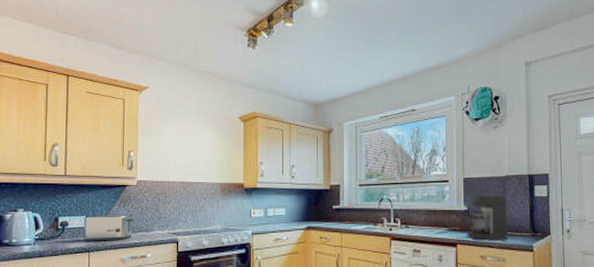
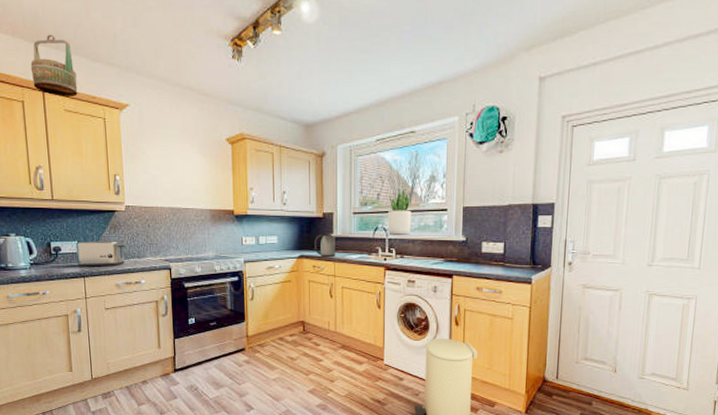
decorative basket: none [58,26,101,81] -> present [30,34,78,98]
kettle: none [322,205,342,229] -> present [314,233,335,258]
planter: none [392,161,415,206] -> present [387,188,411,235]
coffee maker: present [465,194,509,241] -> none [463,224,509,273]

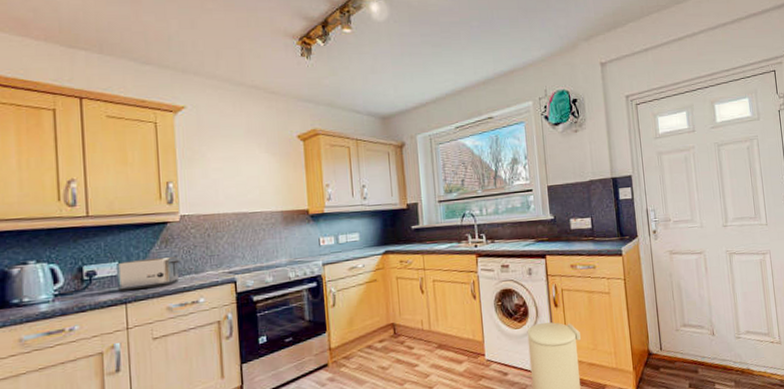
decorative basket: present [30,34,78,98] -> none [65,38,124,103]
kettle: present [314,233,335,258] -> none [400,225,423,251]
planter: present [387,188,411,235] -> none [473,173,499,220]

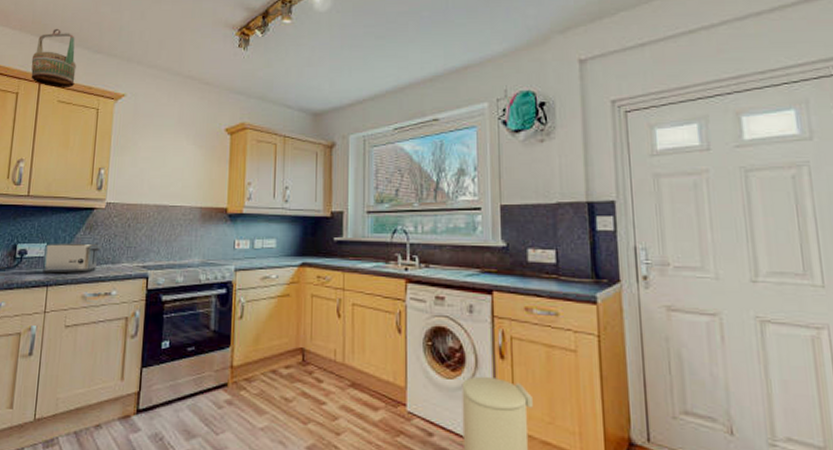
decorative basket: none [65,38,124,103] -> present [31,28,76,89]

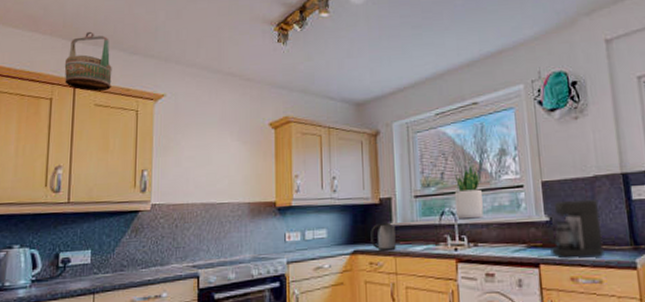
toaster: present [42,242,100,275] -> none [87,246,148,282]
kettle: none [320,236,345,266] -> present [370,222,396,252]
planter: none [408,183,437,239] -> present [454,165,484,220]
coffee maker: none [503,226,562,288] -> present [547,200,604,259]

